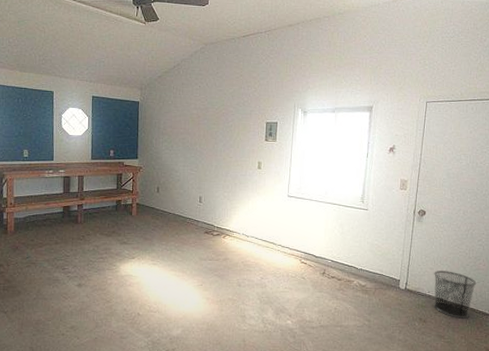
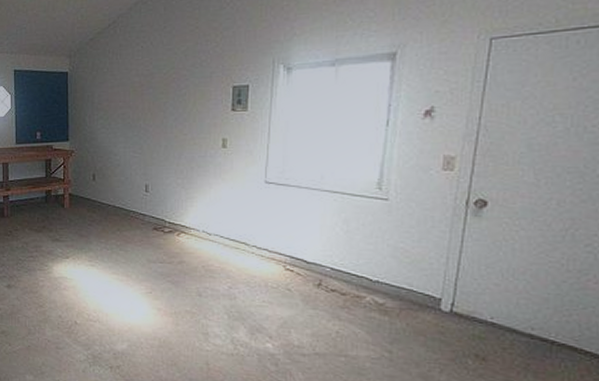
waste bin: present [434,271,477,319] -> none [500,288,581,361]

